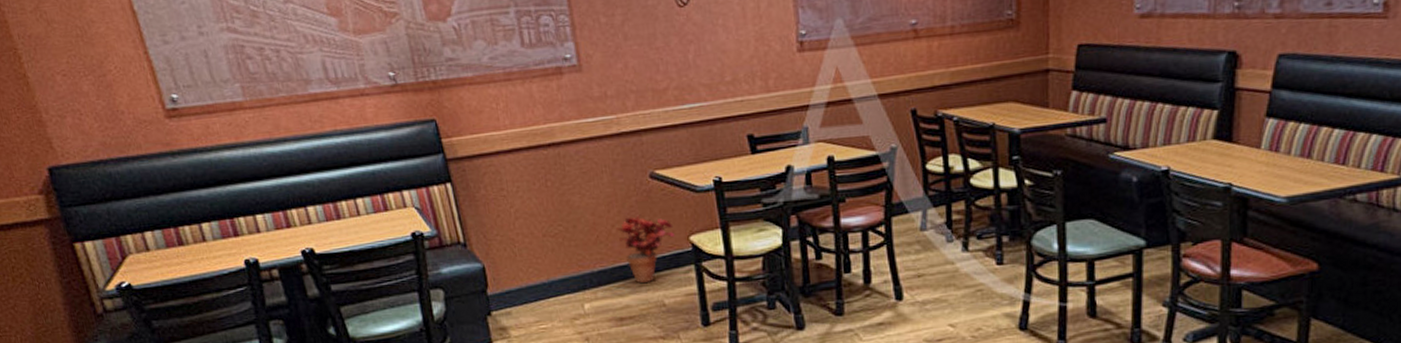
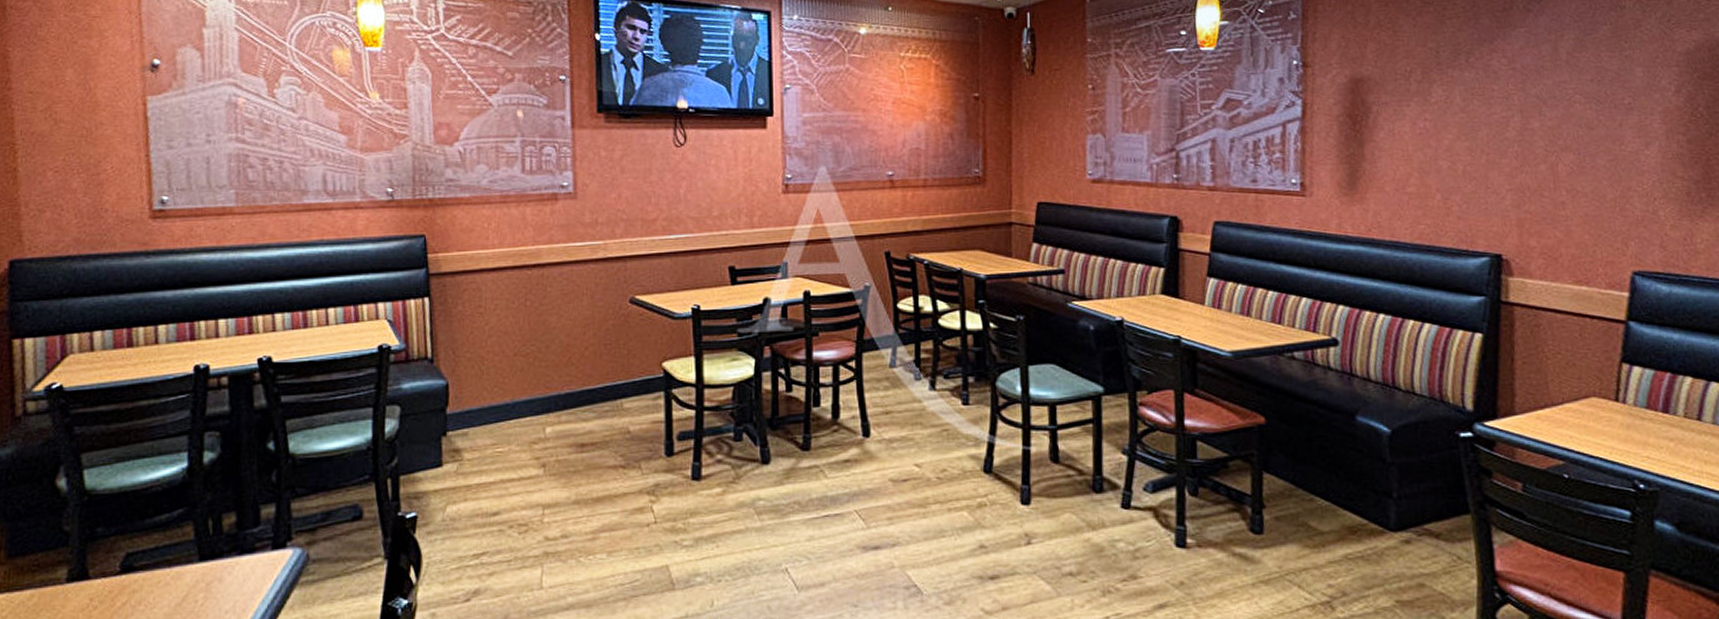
potted plant: present [615,214,675,283] -> none [589,338,648,408]

